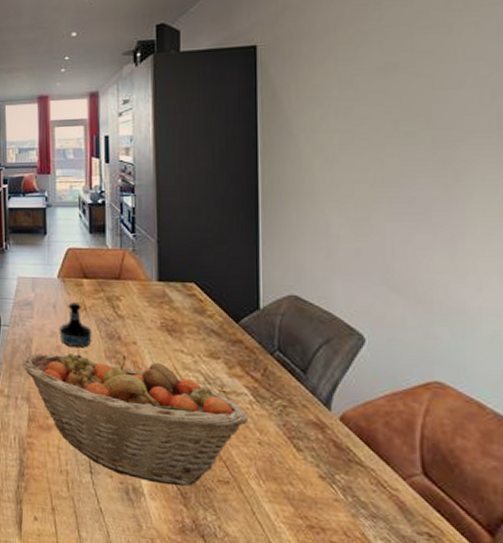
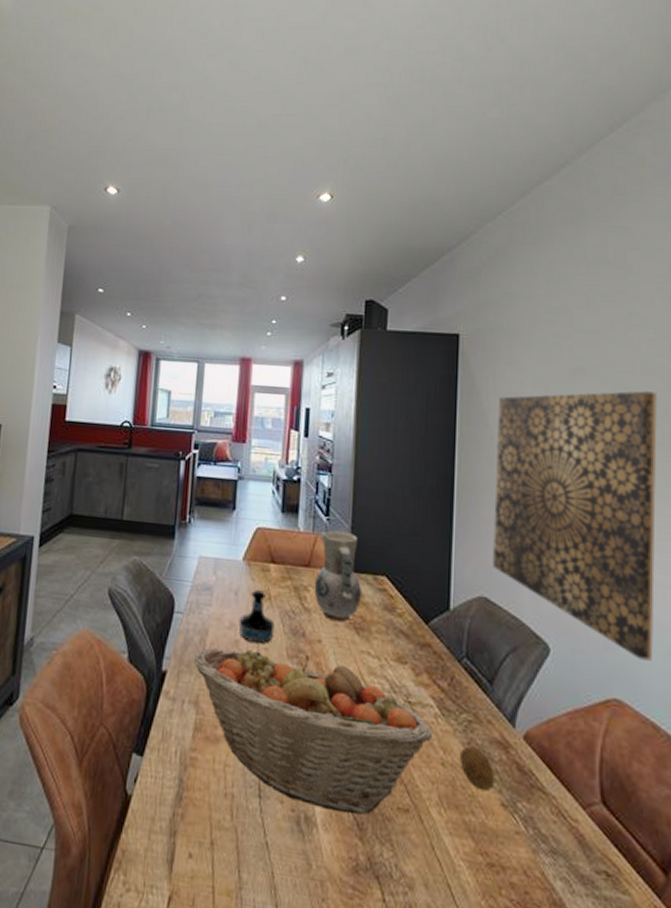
vase: none [126,245,171,326] -> present [314,530,361,623]
fruit: none [277,427,312,466] -> present [460,746,495,792]
wall art: none [301,78,483,345] -> present [493,391,657,661]

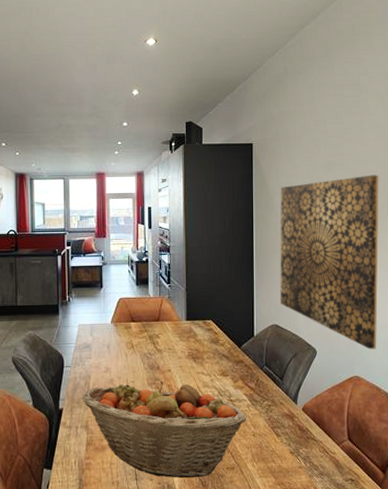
tequila bottle: present [238,590,275,644] -> none [112,342,138,380]
vase: present [314,530,361,623] -> none [163,293,196,356]
fruit: present [460,746,495,792] -> none [264,421,286,447]

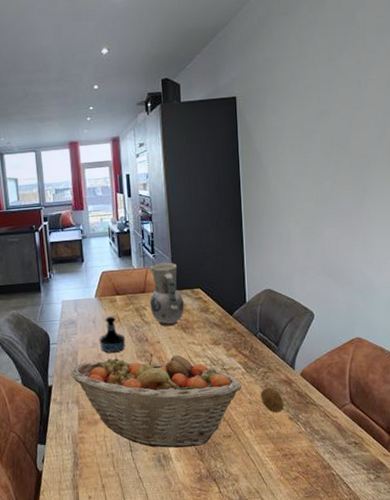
tequila bottle: none [112,342,138,380] -> present [99,316,126,354]
vase: none [163,293,196,356] -> present [149,262,184,327]
fruit: none [264,421,286,447] -> present [261,387,284,413]
wall art: present [280,175,379,350] -> none [268,120,380,310]

